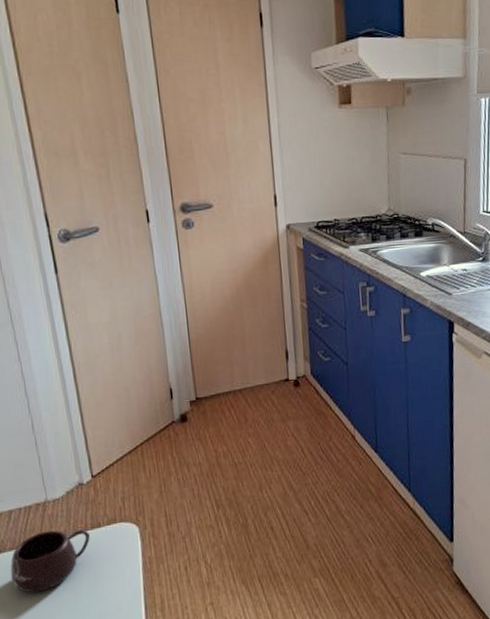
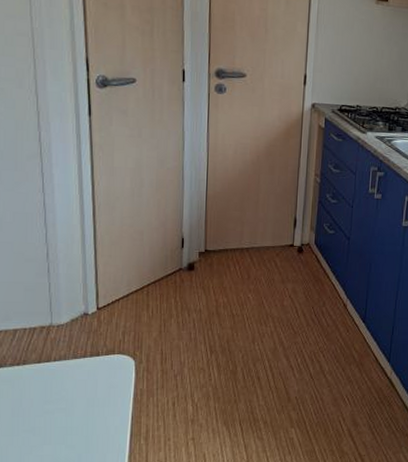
mug: present [10,529,90,593] -> none [7,353,88,408]

